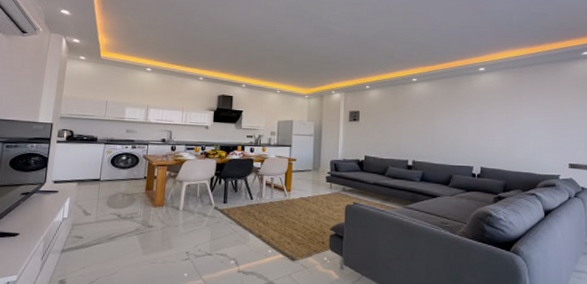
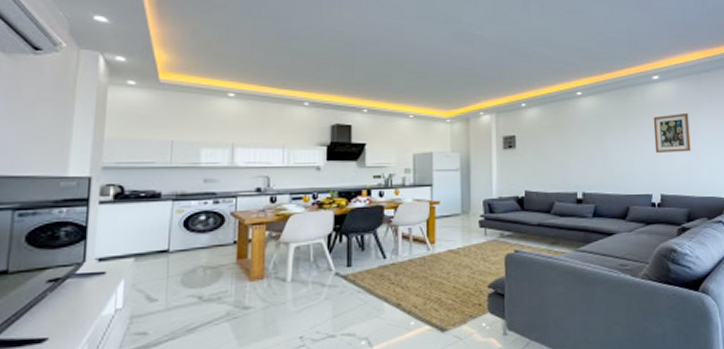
wall art: none [477,100,510,133] -> present [653,112,691,153]

